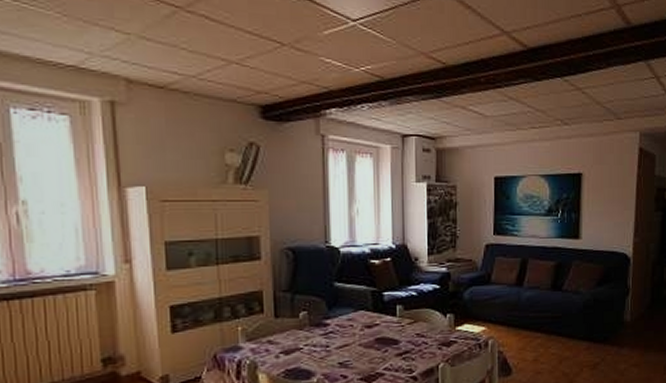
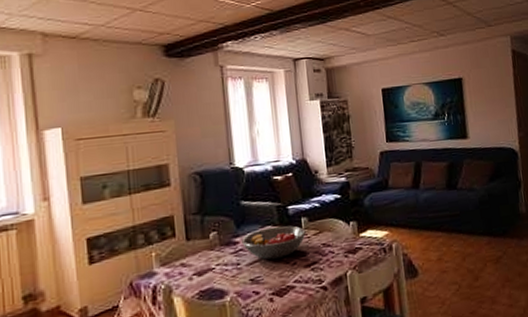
fruit bowl: none [332,311,400,345] -> present [241,225,306,260]

